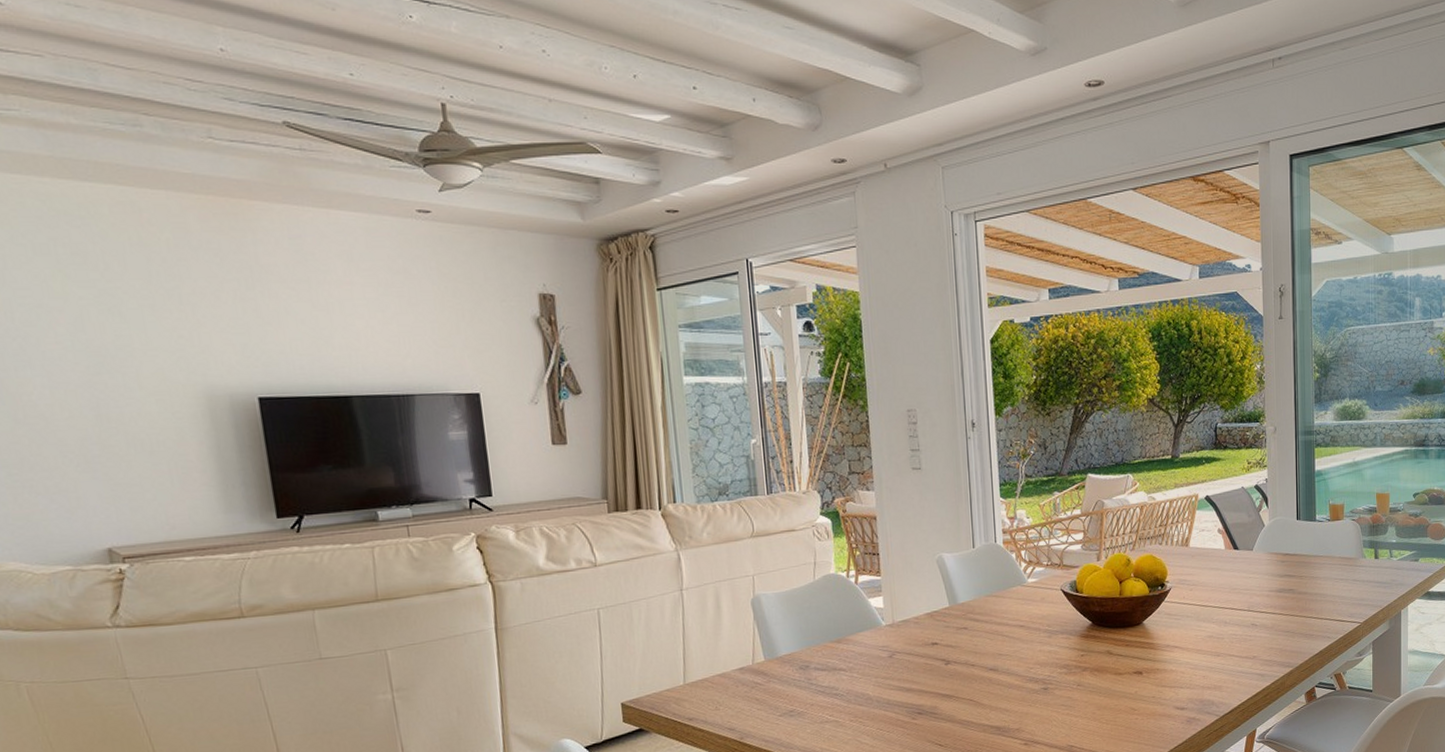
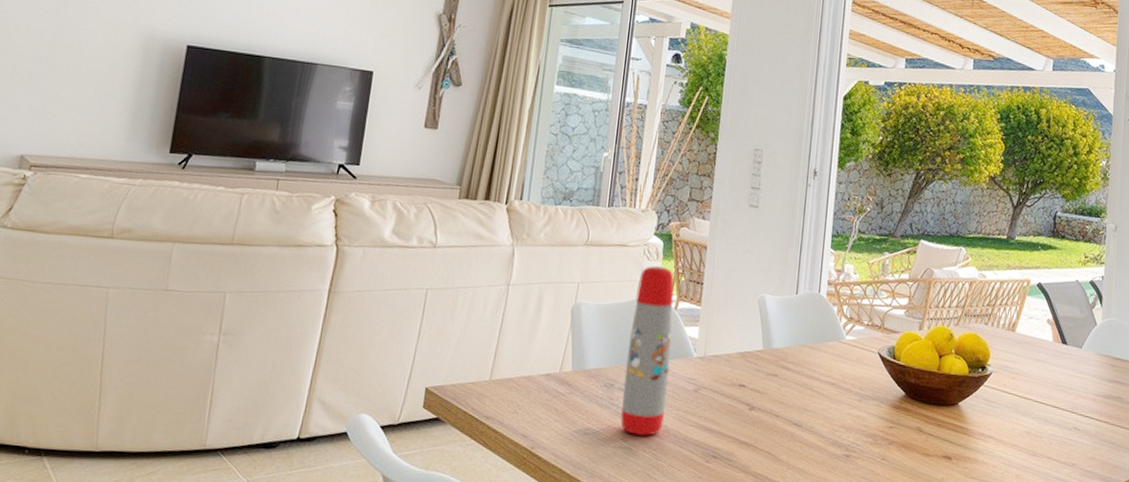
water bottle: none [814,544,865,708] -> present [620,266,674,436]

